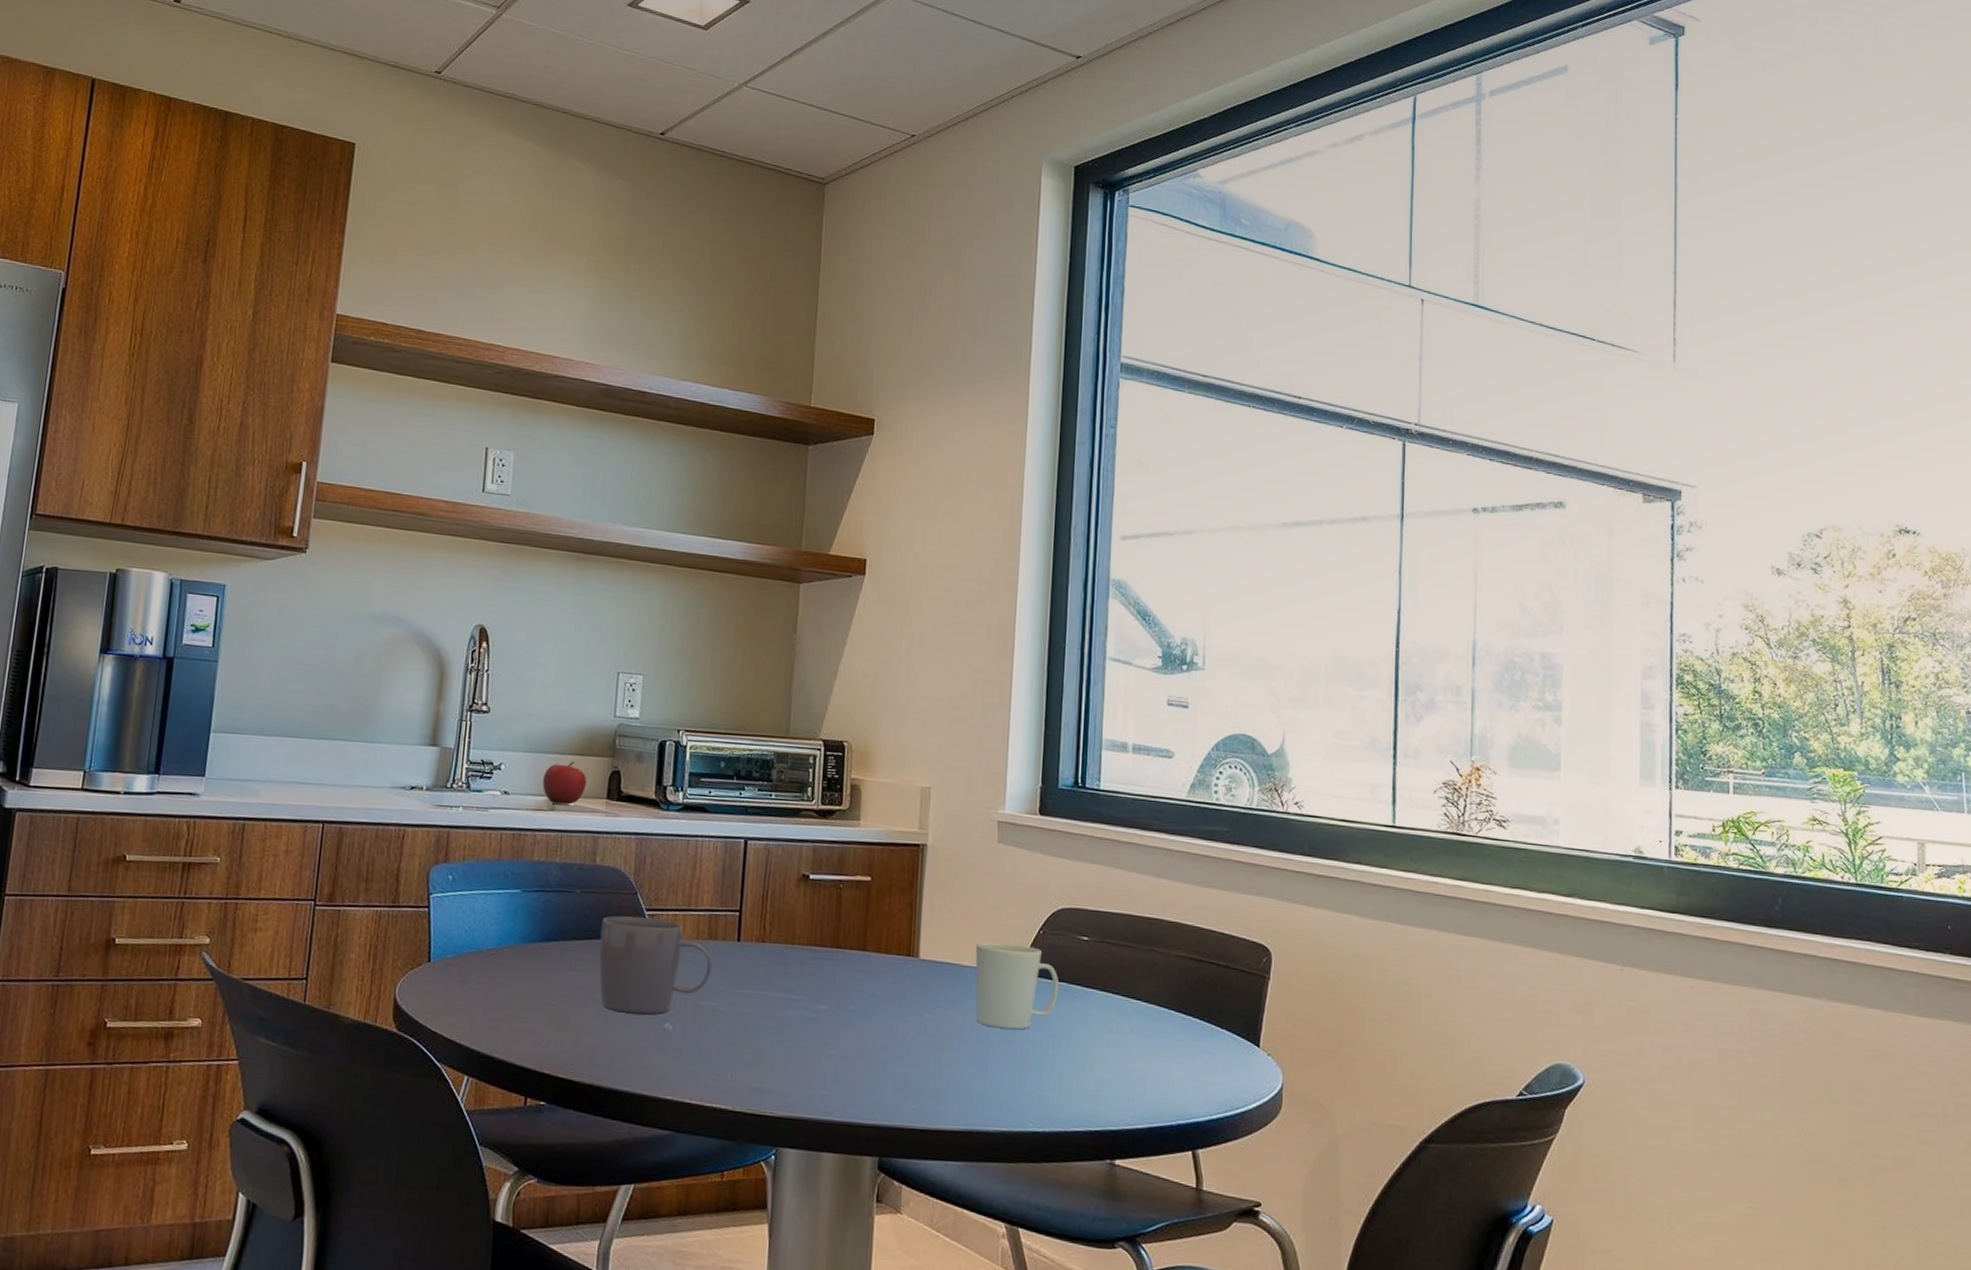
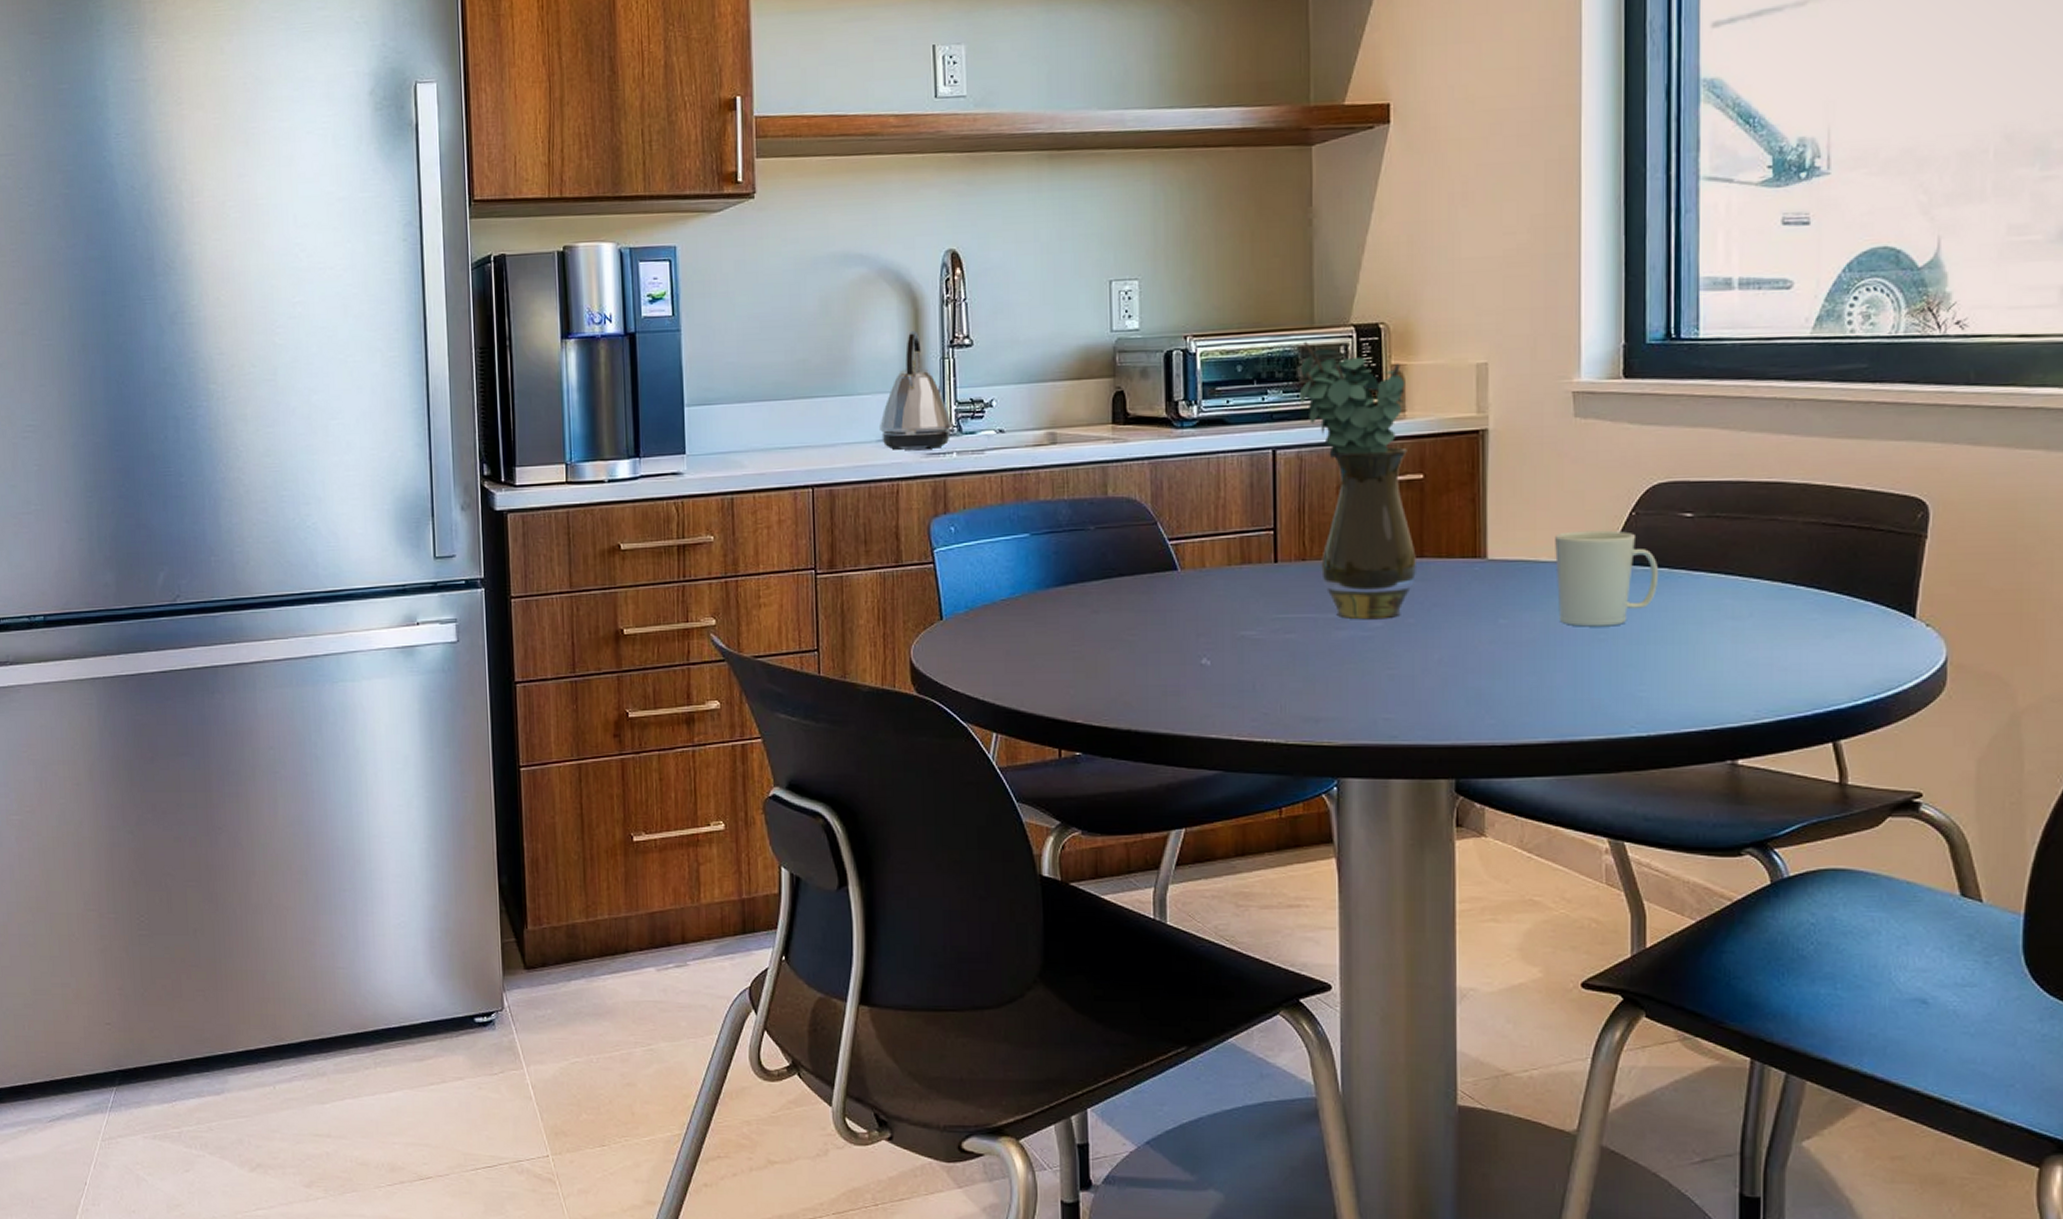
kettle: none [394,692,462,801] -> present [880,331,952,450]
fruit: present [542,761,587,805] -> none [1040,387,1089,438]
mug: present [599,915,712,1015] -> none [1121,548,1248,652]
vase: none [771,748,862,1004] -> present [1299,341,1416,620]

